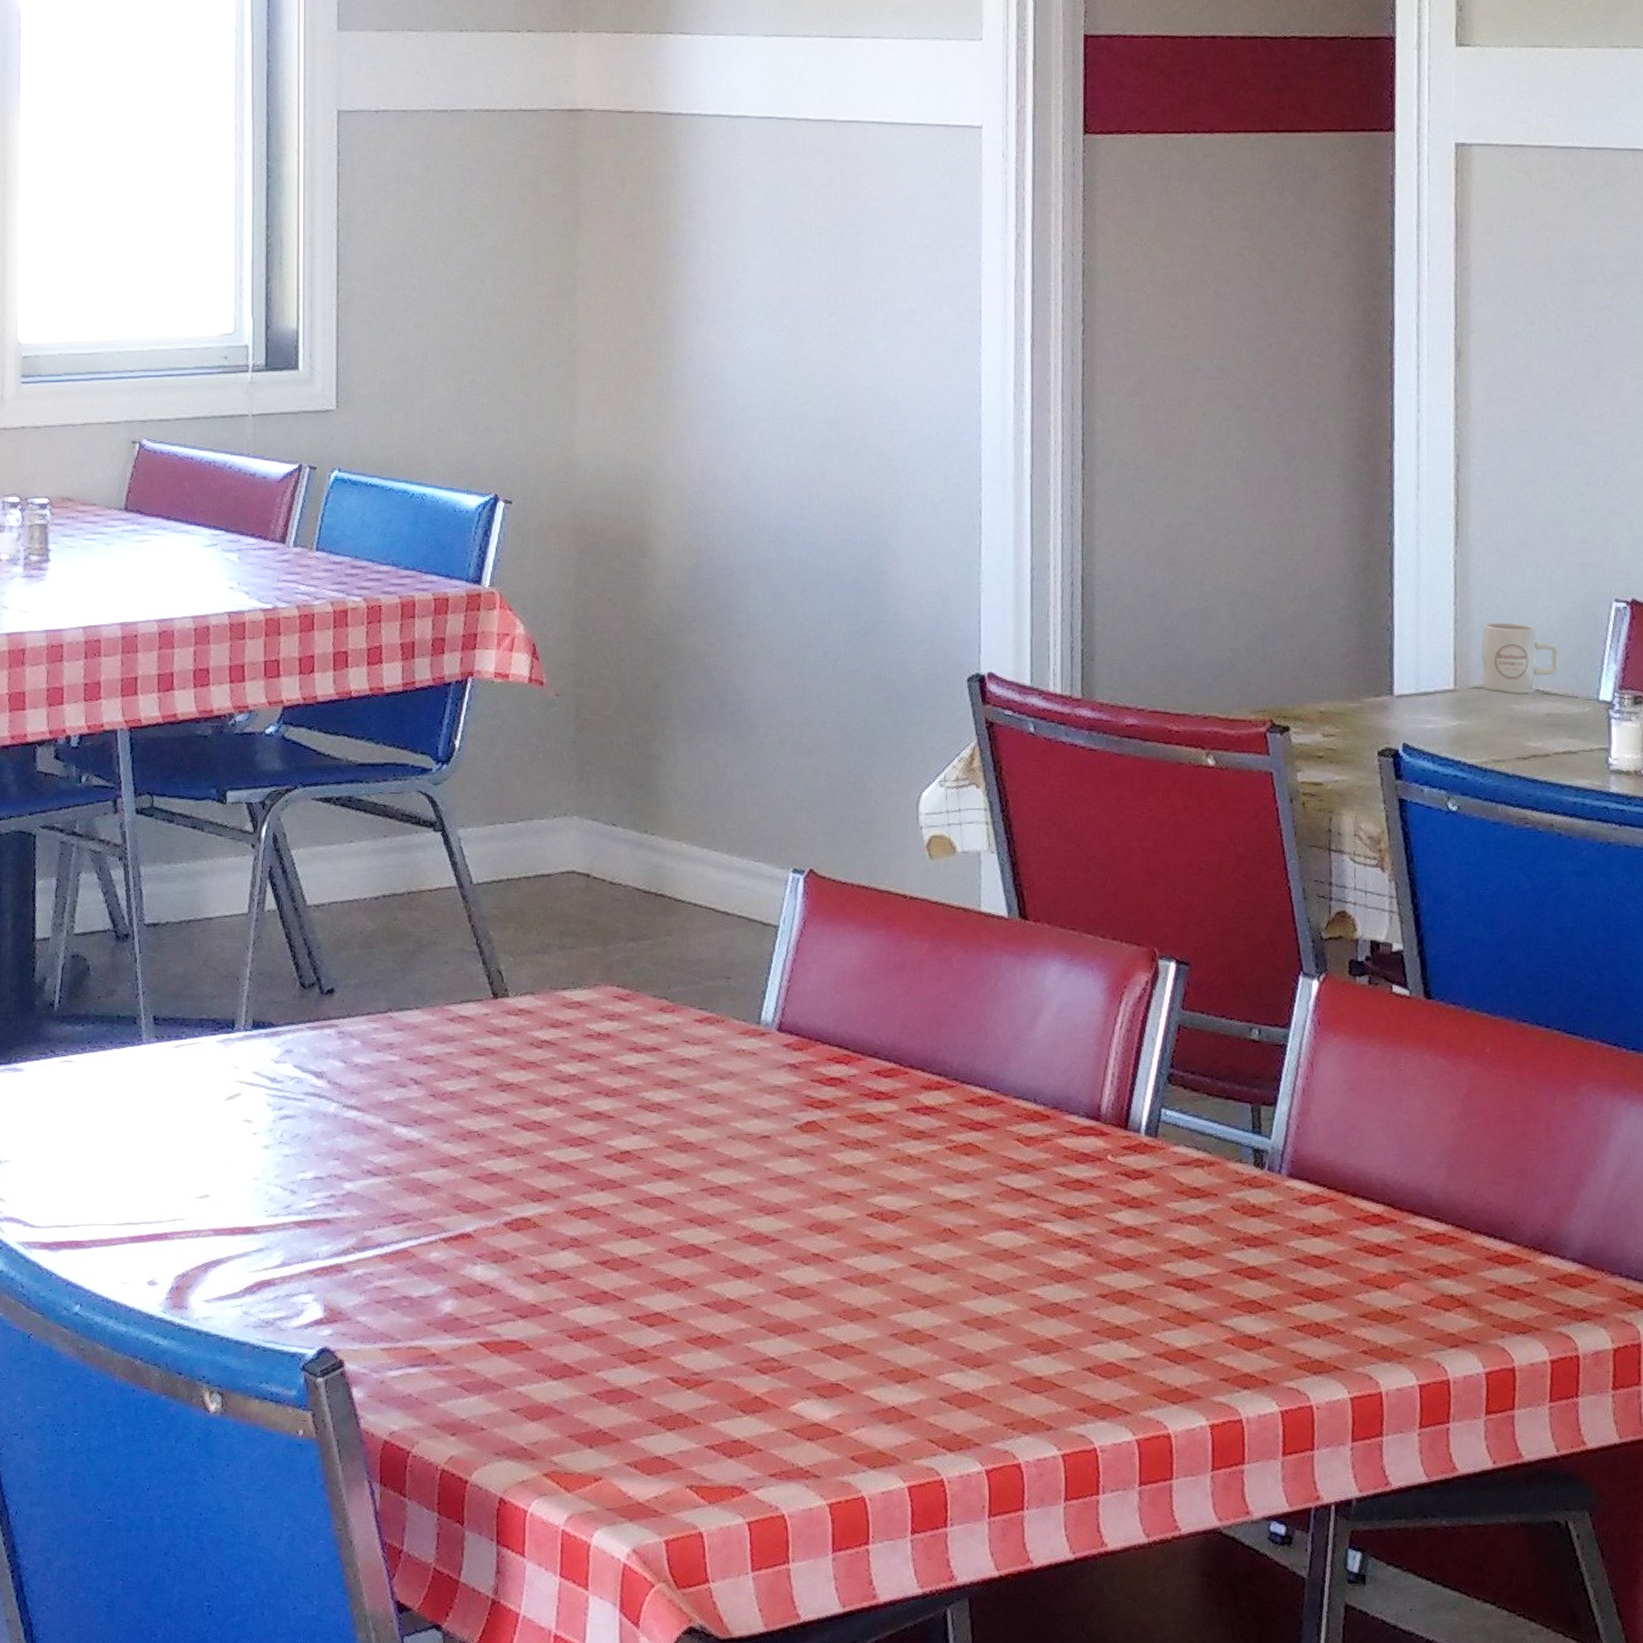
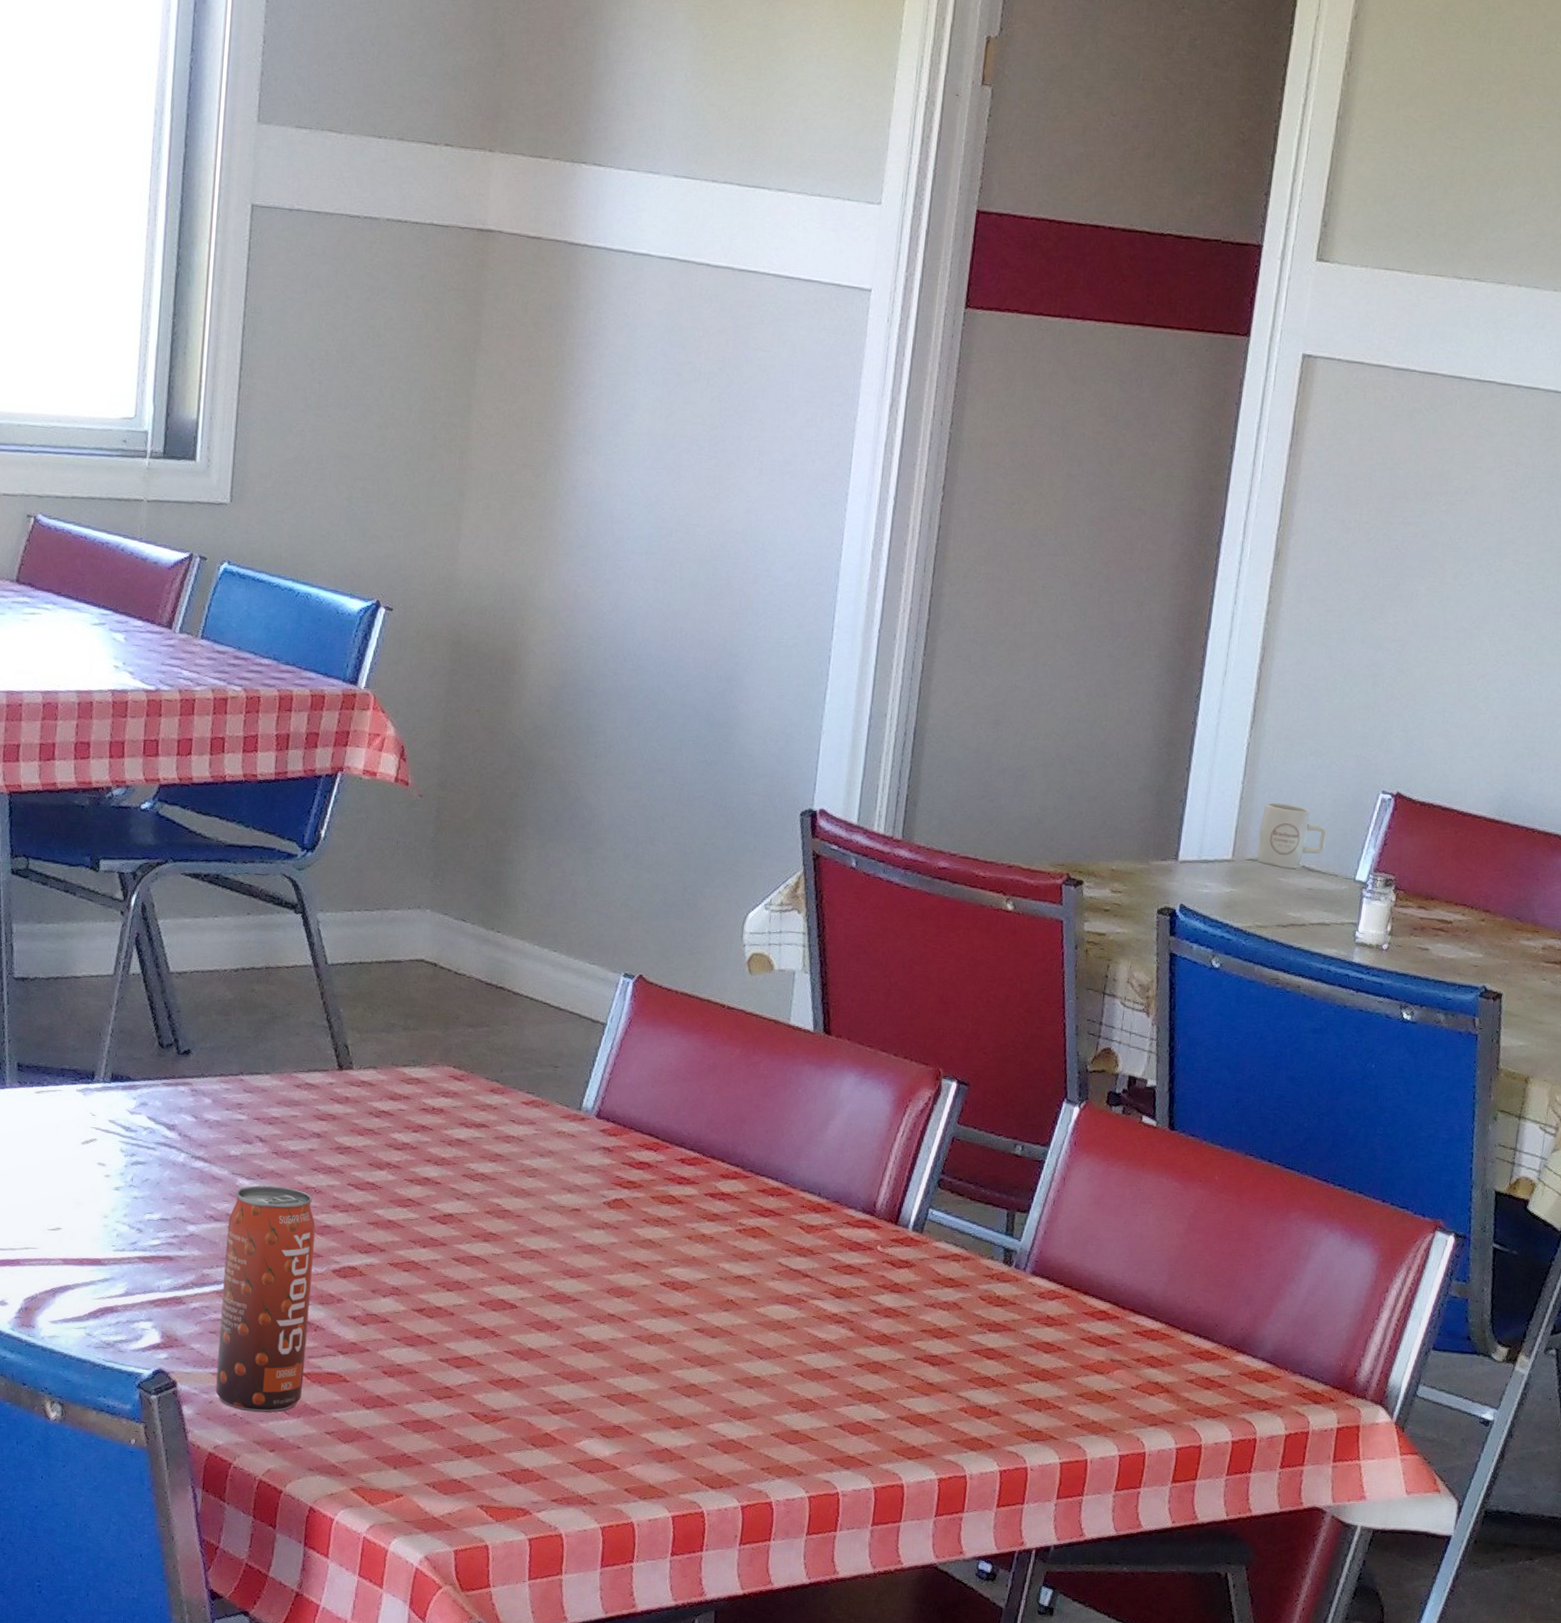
soda can: none [387,1132,482,1391] -> present [216,1185,316,1413]

